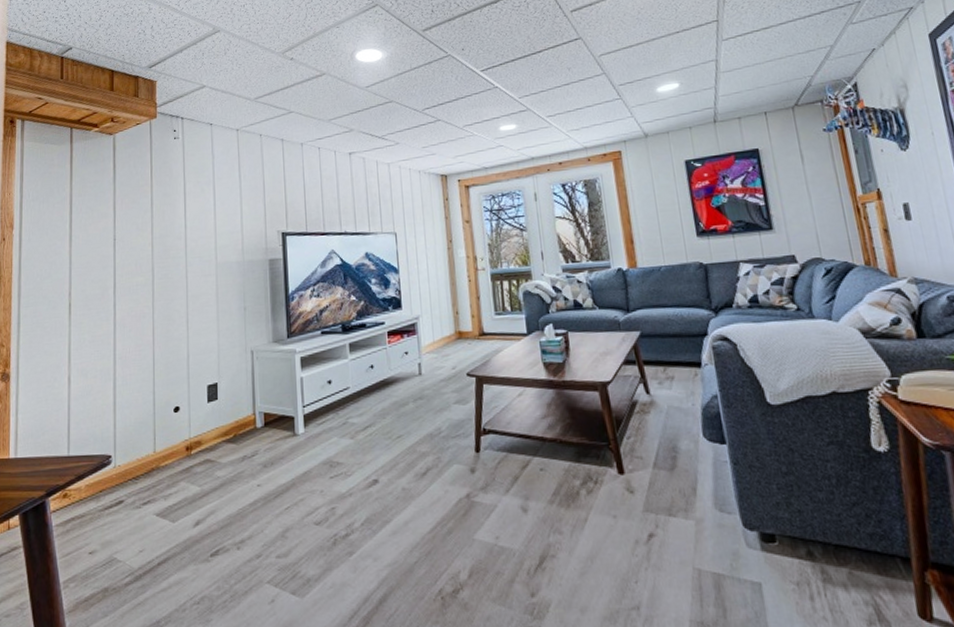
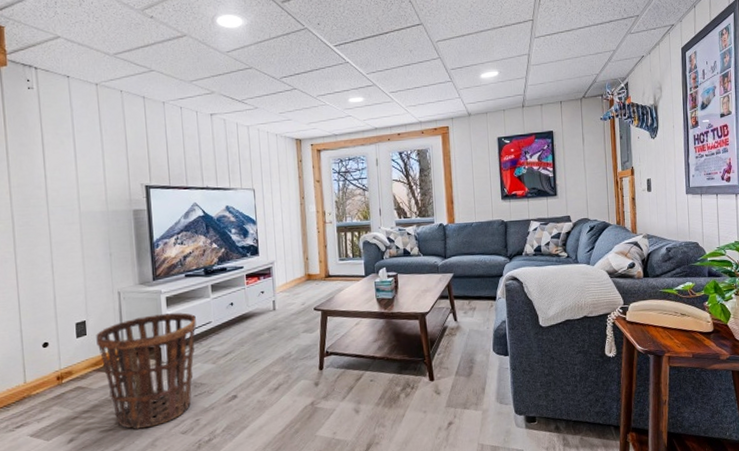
basket: none [227,376,333,515] -> present [96,312,196,429]

